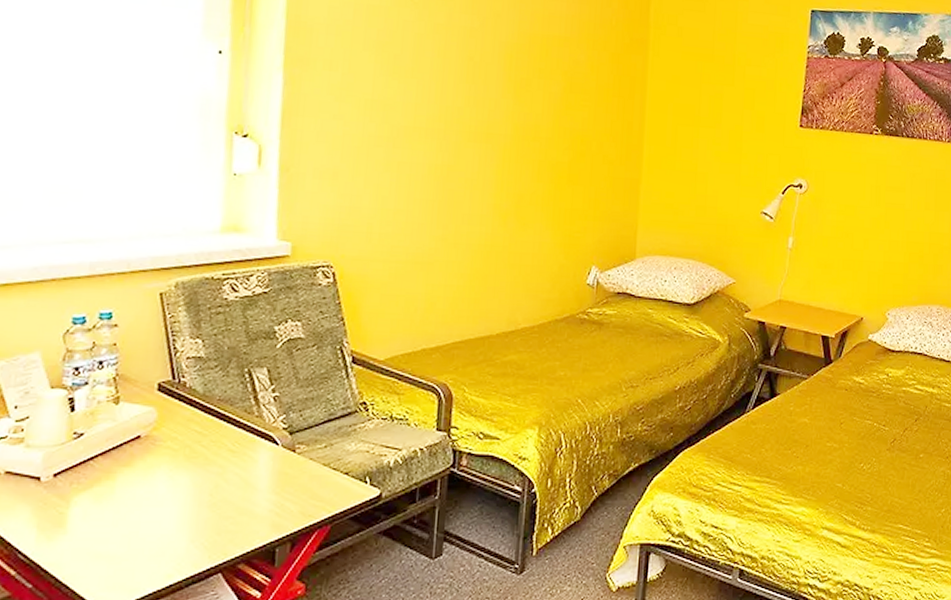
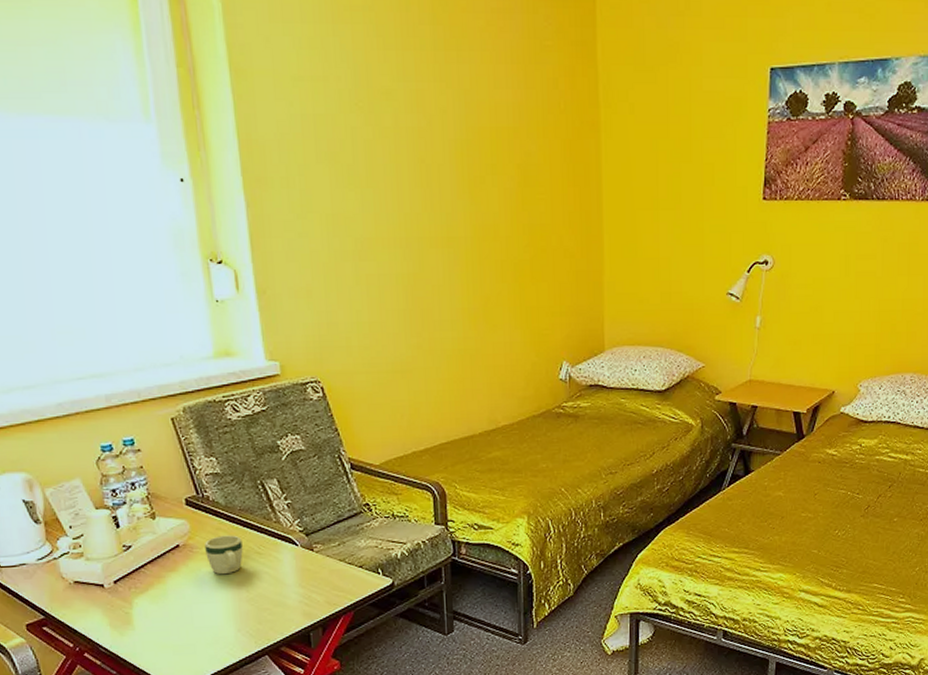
mug: none [169,428,215,474] -> present [205,535,243,575]

